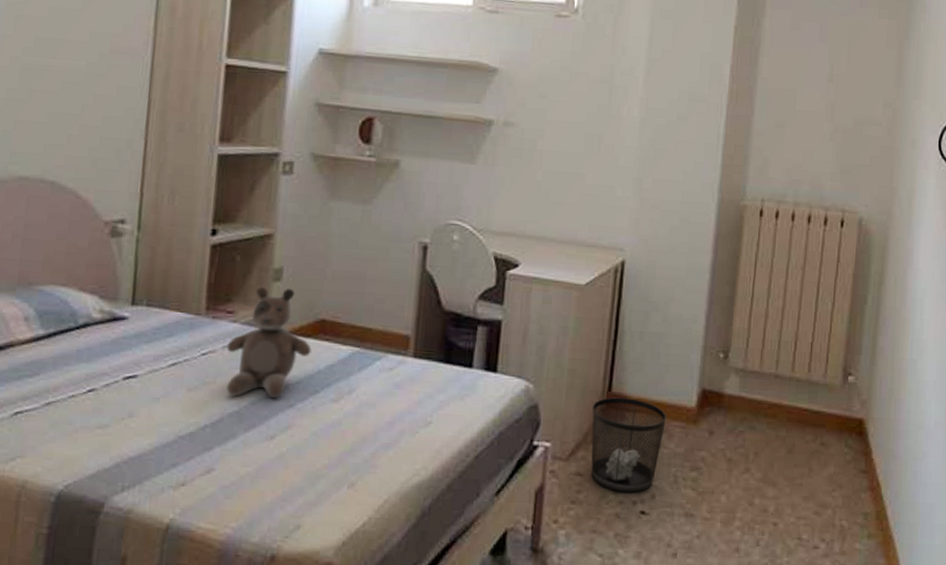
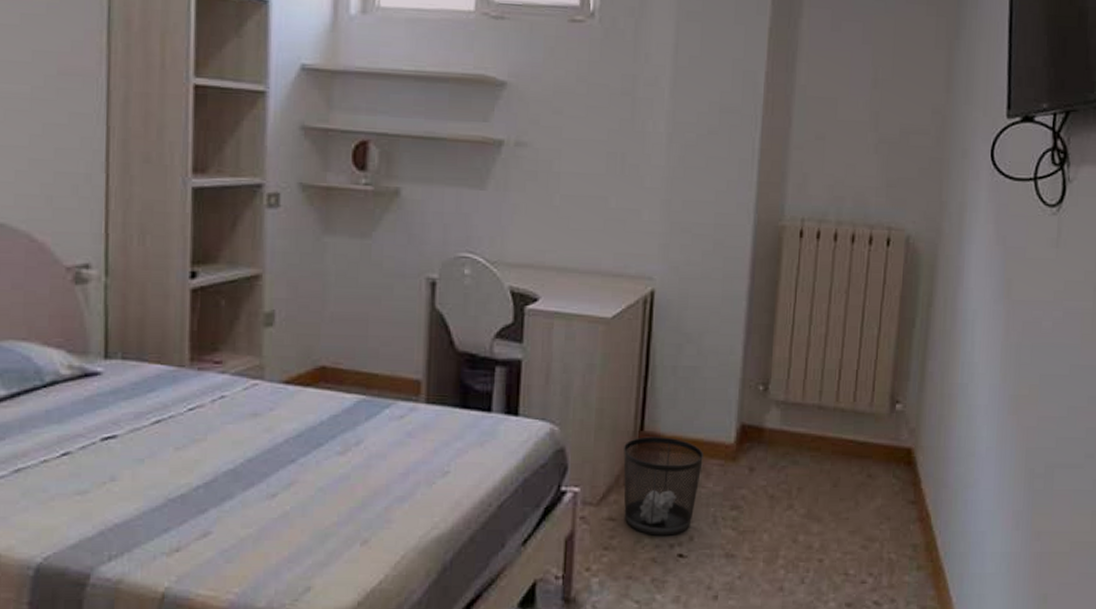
stuffed animal: present [226,286,312,398] -> none [216,332,312,454]

